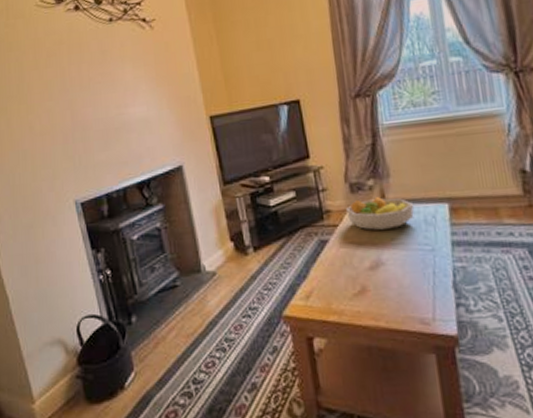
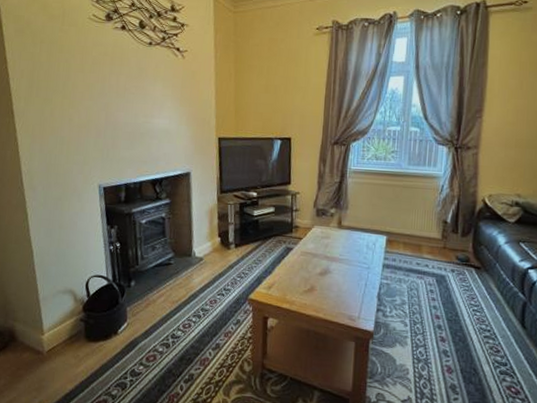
fruit bowl: present [346,196,414,230] -> none [310,221,361,248]

